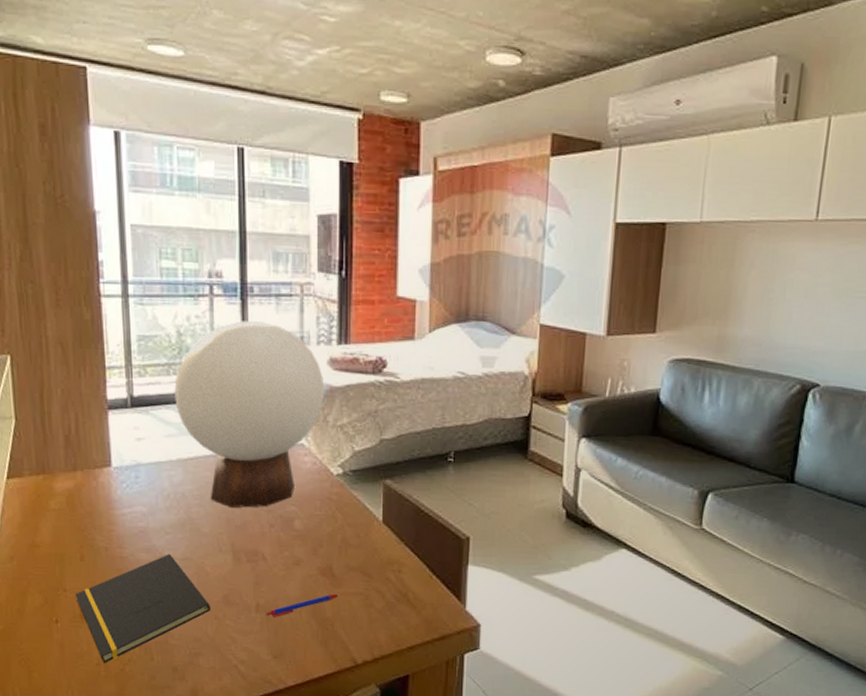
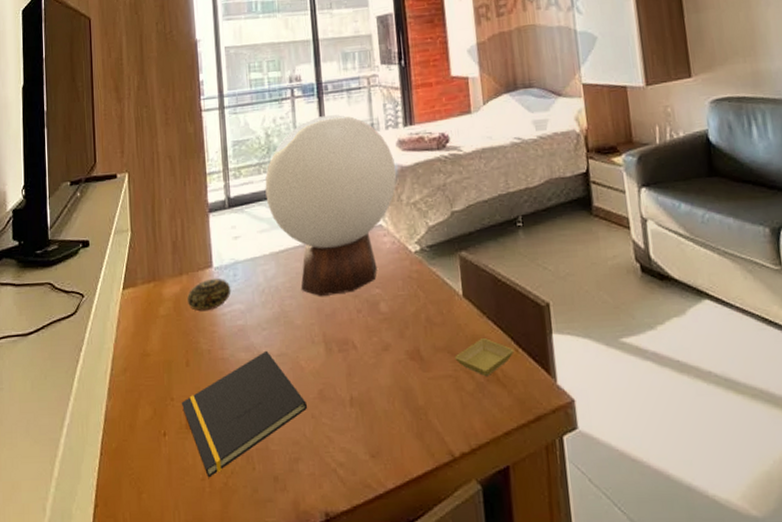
decorative ball: none [82,478,132,510] -> present [187,279,231,312]
pen: present [266,594,339,617] -> none [360,378,429,410]
saucer: none [367,563,428,598] -> present [455,338,515,377]

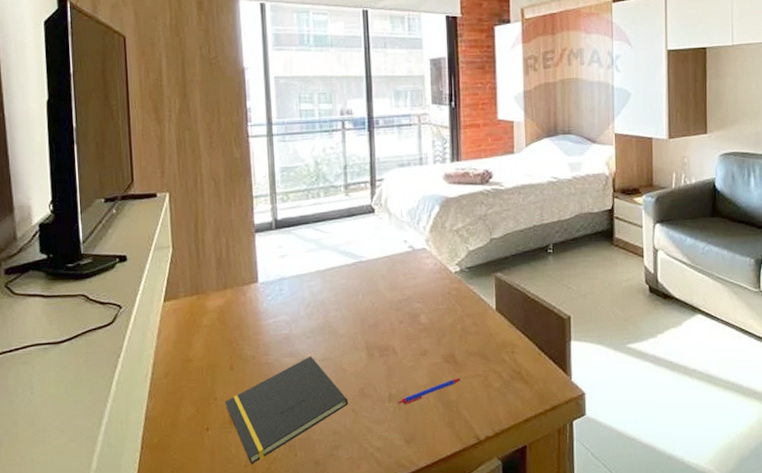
decorative ball: present [187,279,231,312] -> none [232,293,277,322]
table lamp: present [265,114,397,296] -> none [313,148,442,309]
pen: none [360,378,429,410] -> present [398,378,461,405]
saucer: present [455,338,515,377] -> none [485,345,538,376]

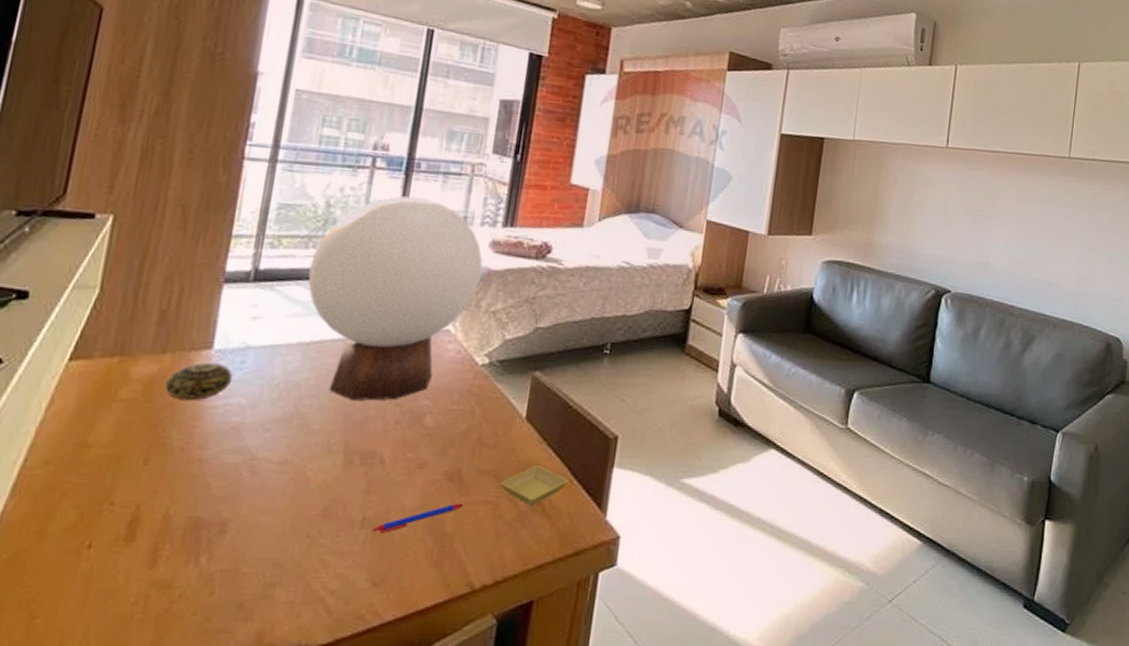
notepad: present [224,356,349,465] -> none [124,455,305,602]
decorative ball: none [232,293,277,322] -> present [165,363,233,401]
table lamp: none [313,148,442,309] -> present [308,196,483,401]
saucer: none [485,345,538,376] -> present [500,466,569,506]

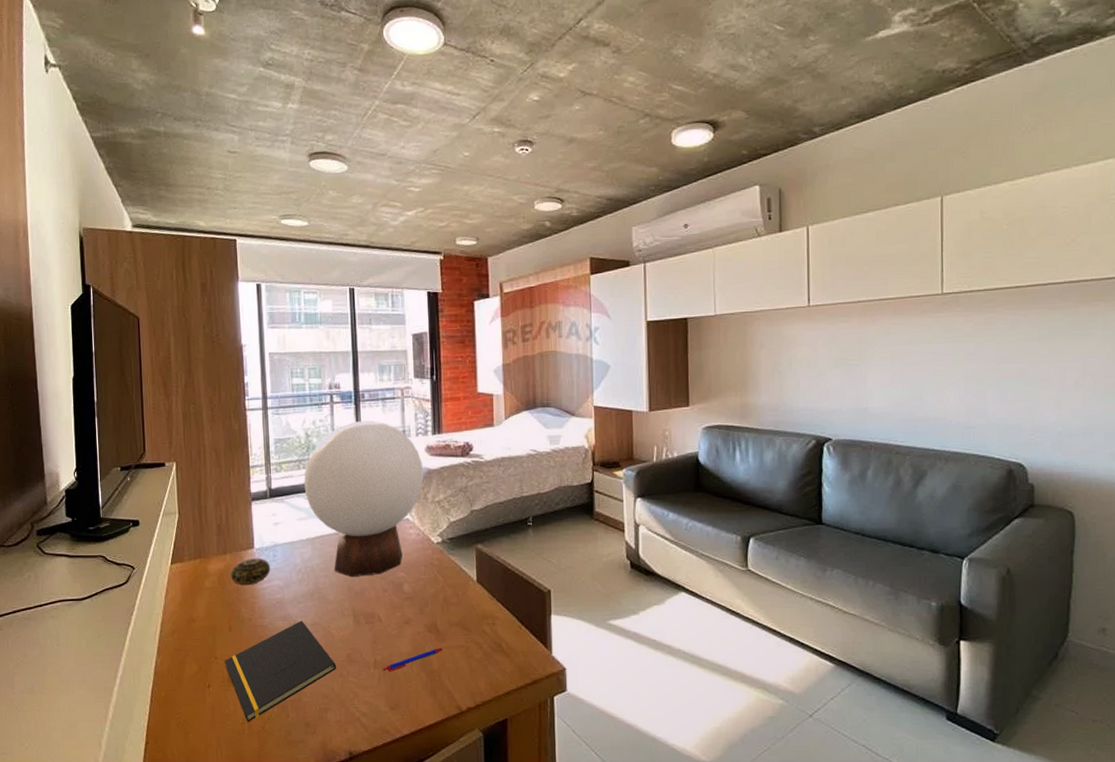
notepad: none [124,455,305,602] -> present [224,620,337,722]
saucer: present [500,466,569,506] -> none [467,617,518,648]

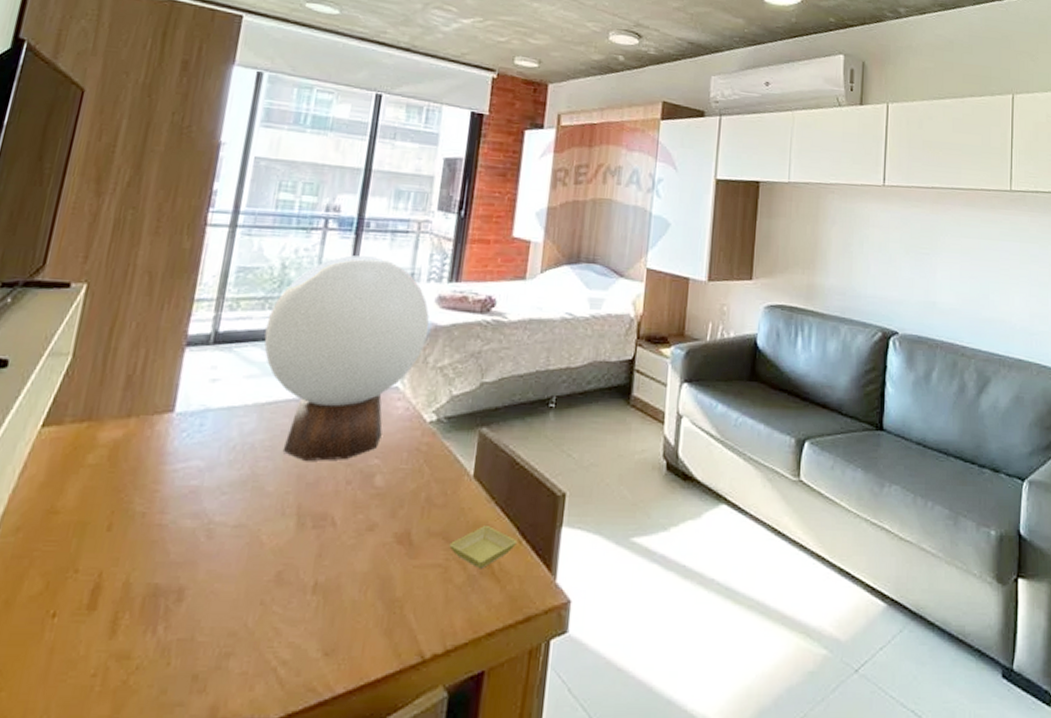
notepad: present [224,620,337,722] -> none [87,519,259,674]
decorative ball: present [231,558,271,586] -> none [129,426,193,465]
pen: present [383,647,443,672] -> none [324,566,414,600]
saucer: none [467,617,518,648] -> present [449,526,518,569]

